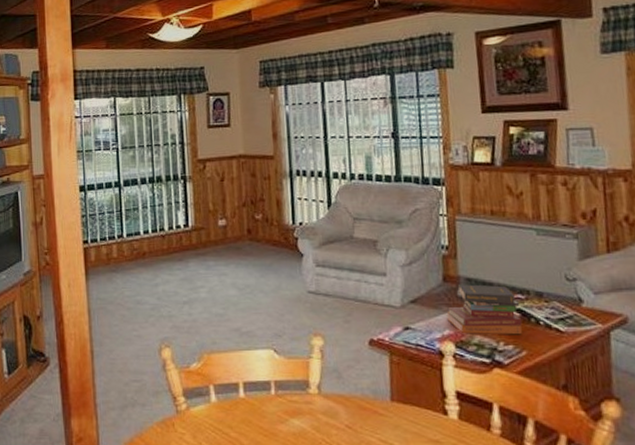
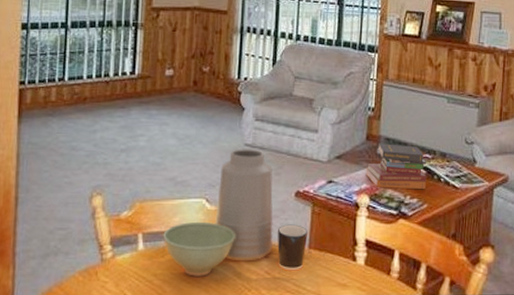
bowl: none [234,374,309,430] -> present [163,222,235,276]
vase: none [284,296,351,414] -> present [215,149,273,261]
mug: none [354,375,389,425] -> present [277,224,308,271]

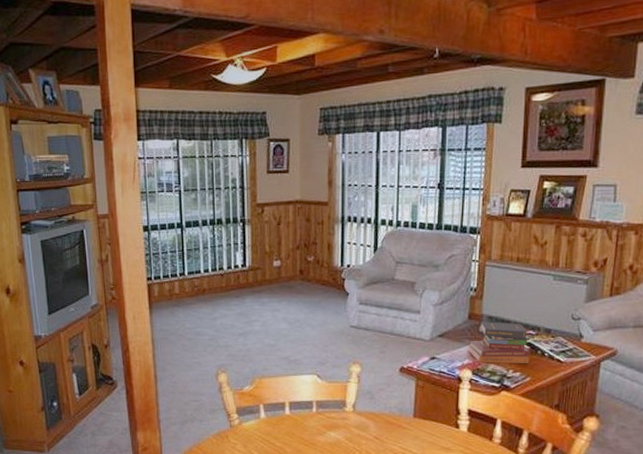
bowl: present [163,222,235,276] -> none [281,395,345,440]
vase: present [215,149,273,261] -> none [326,330,380,428]
mug: present [277,224,308,271] -> none [384,396,412,436]

